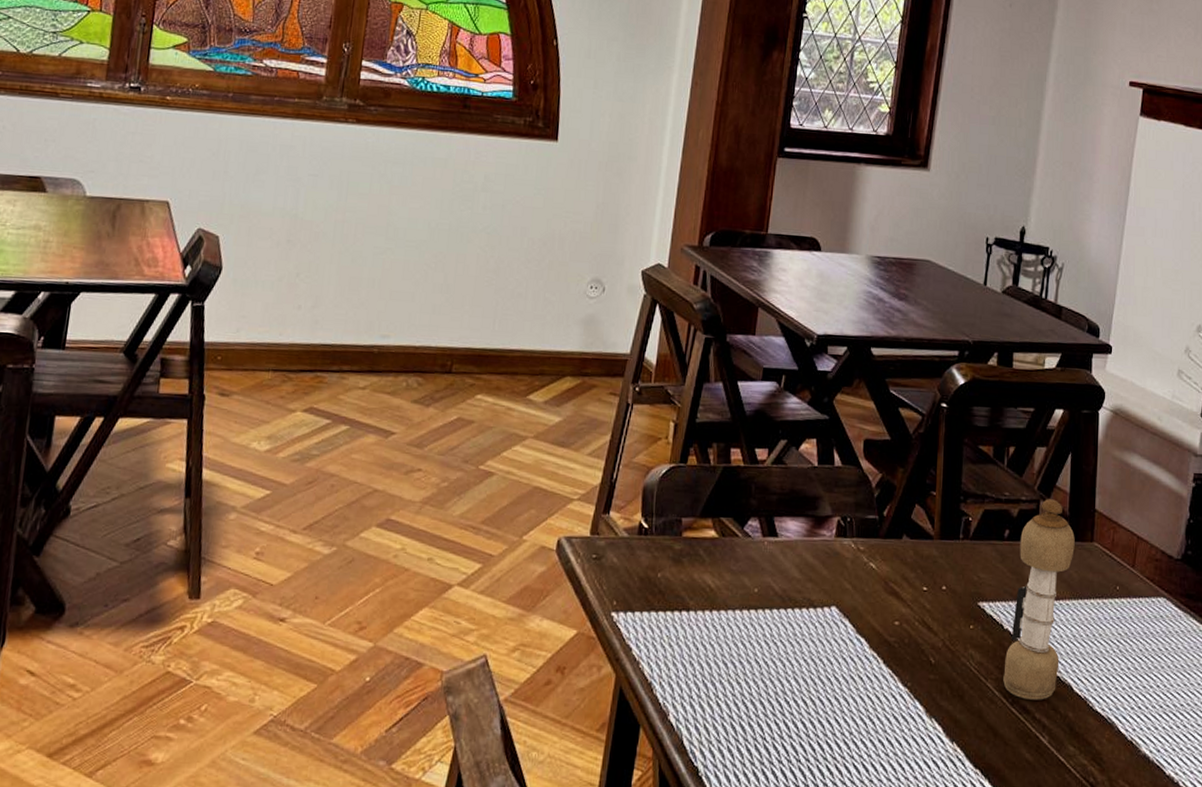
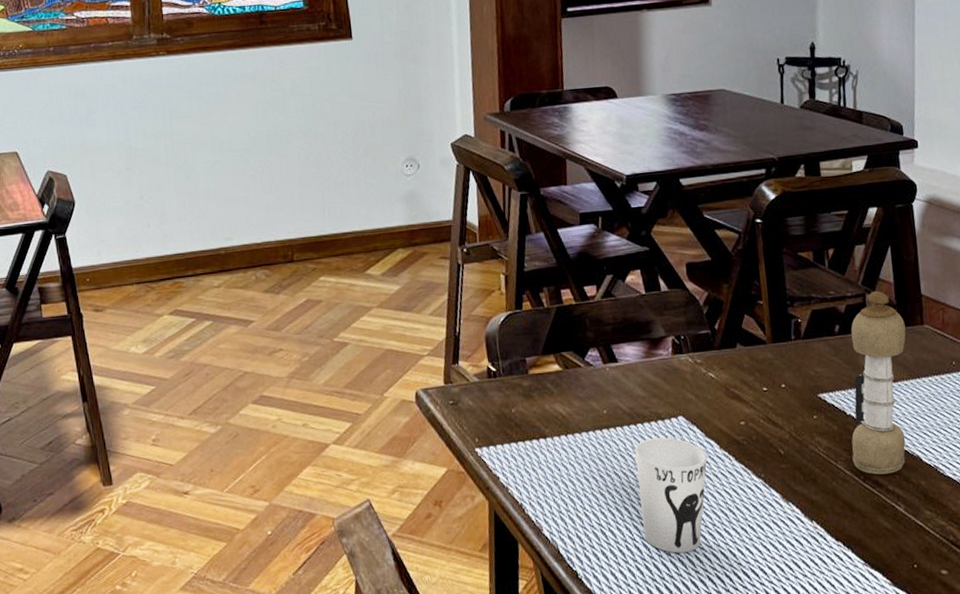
cup: none [776,627,855,761] -> present [634,437,708,553]

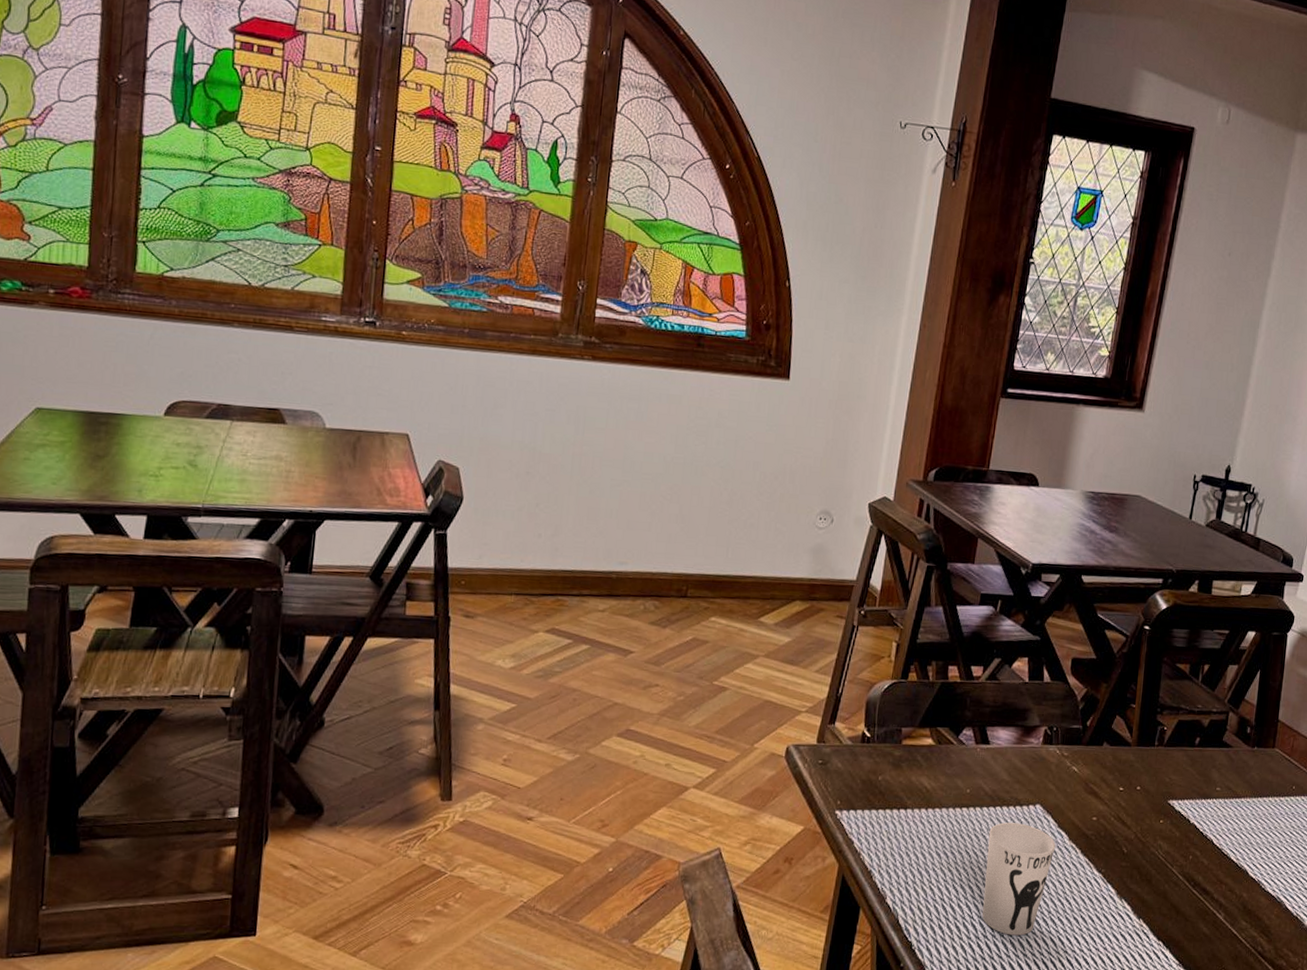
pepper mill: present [851,291,906,475] -> none [1187,710,1259,883]

